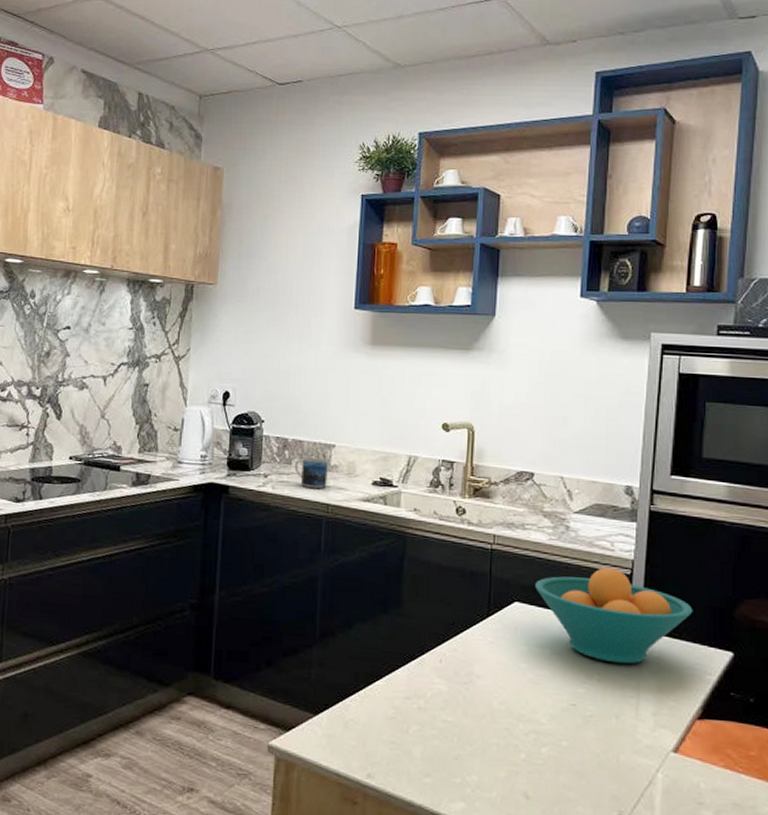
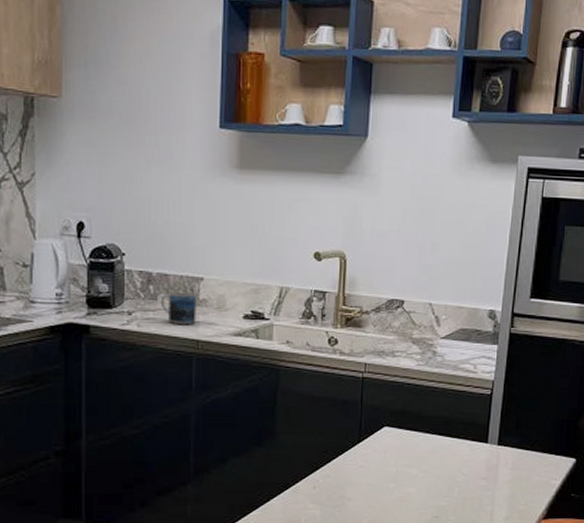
fruit bowl: present [535,567,693,664] -> none [404,388,544,477]

